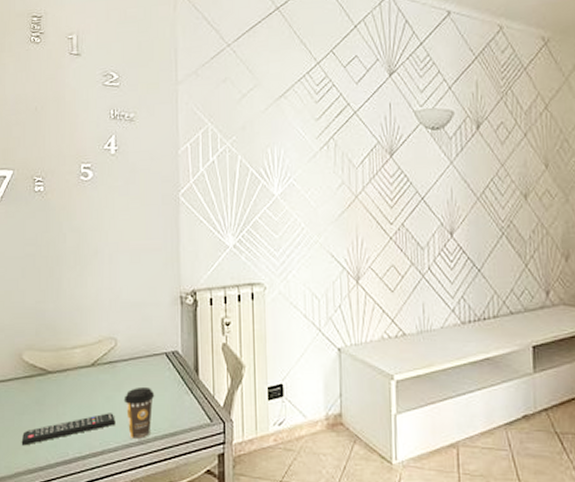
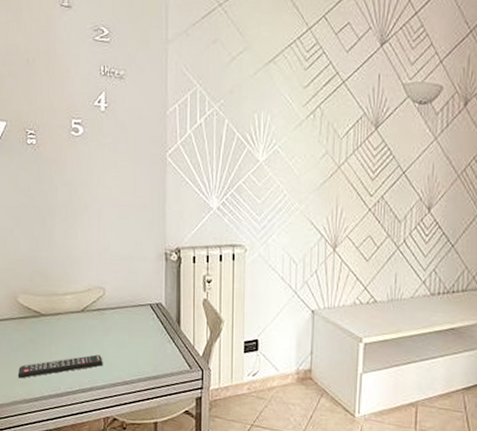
coffee cup: present [123,386,155,440] -> none [111,333,140,380]

